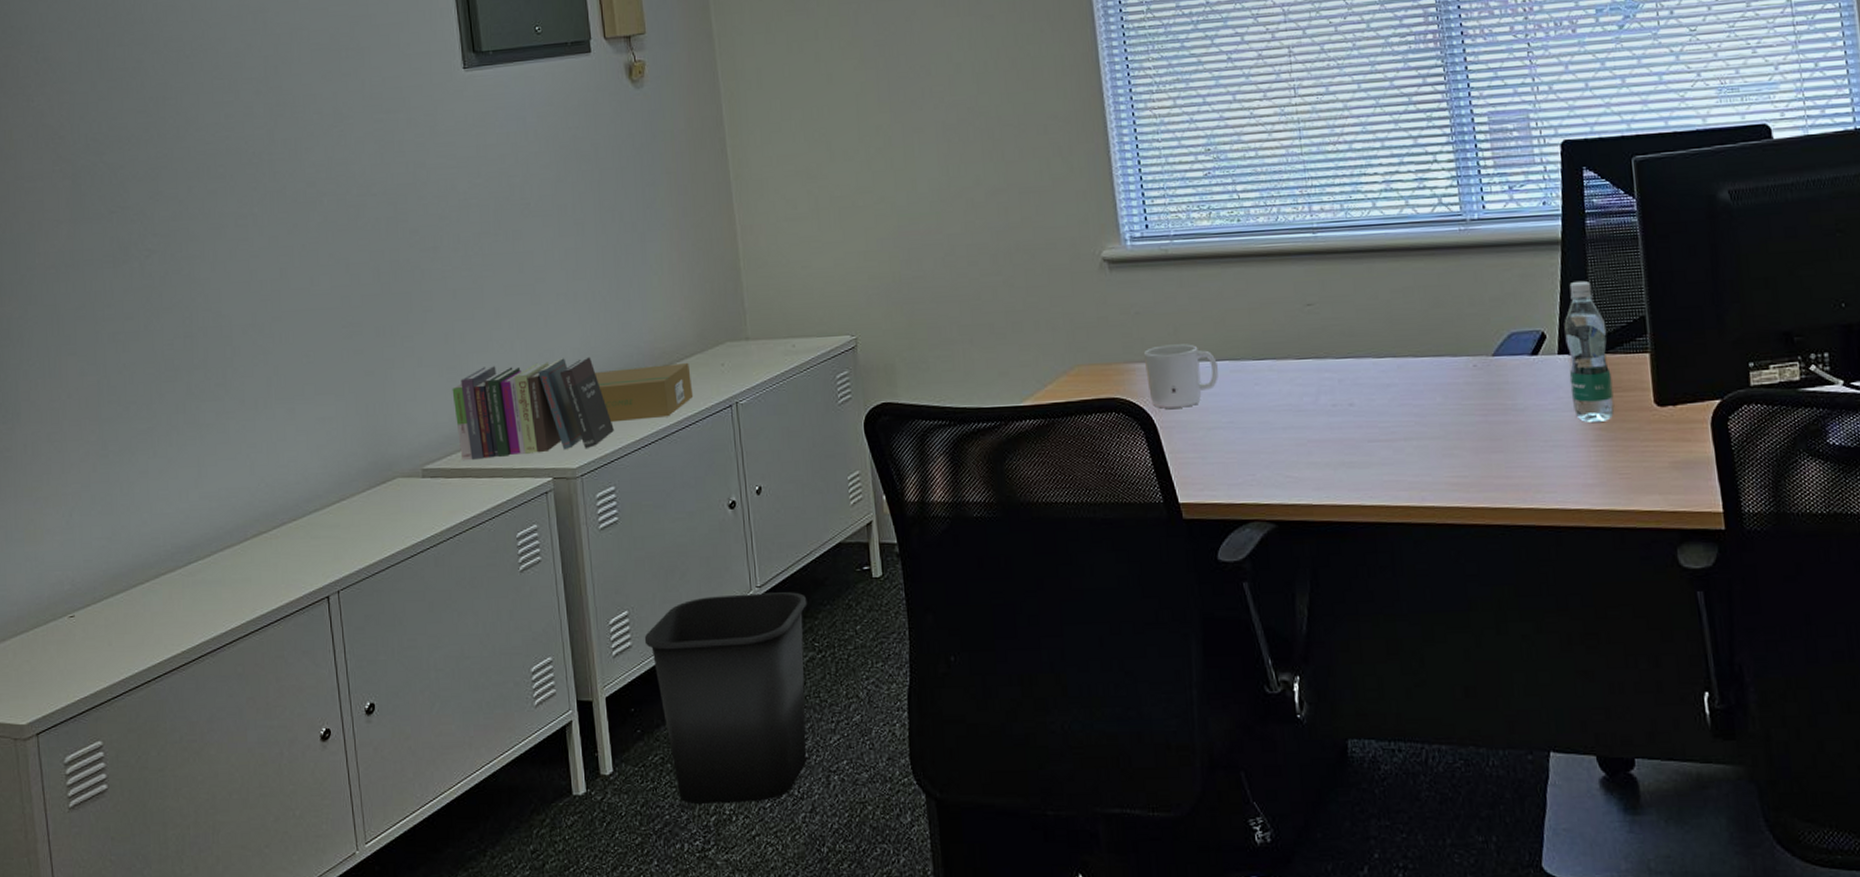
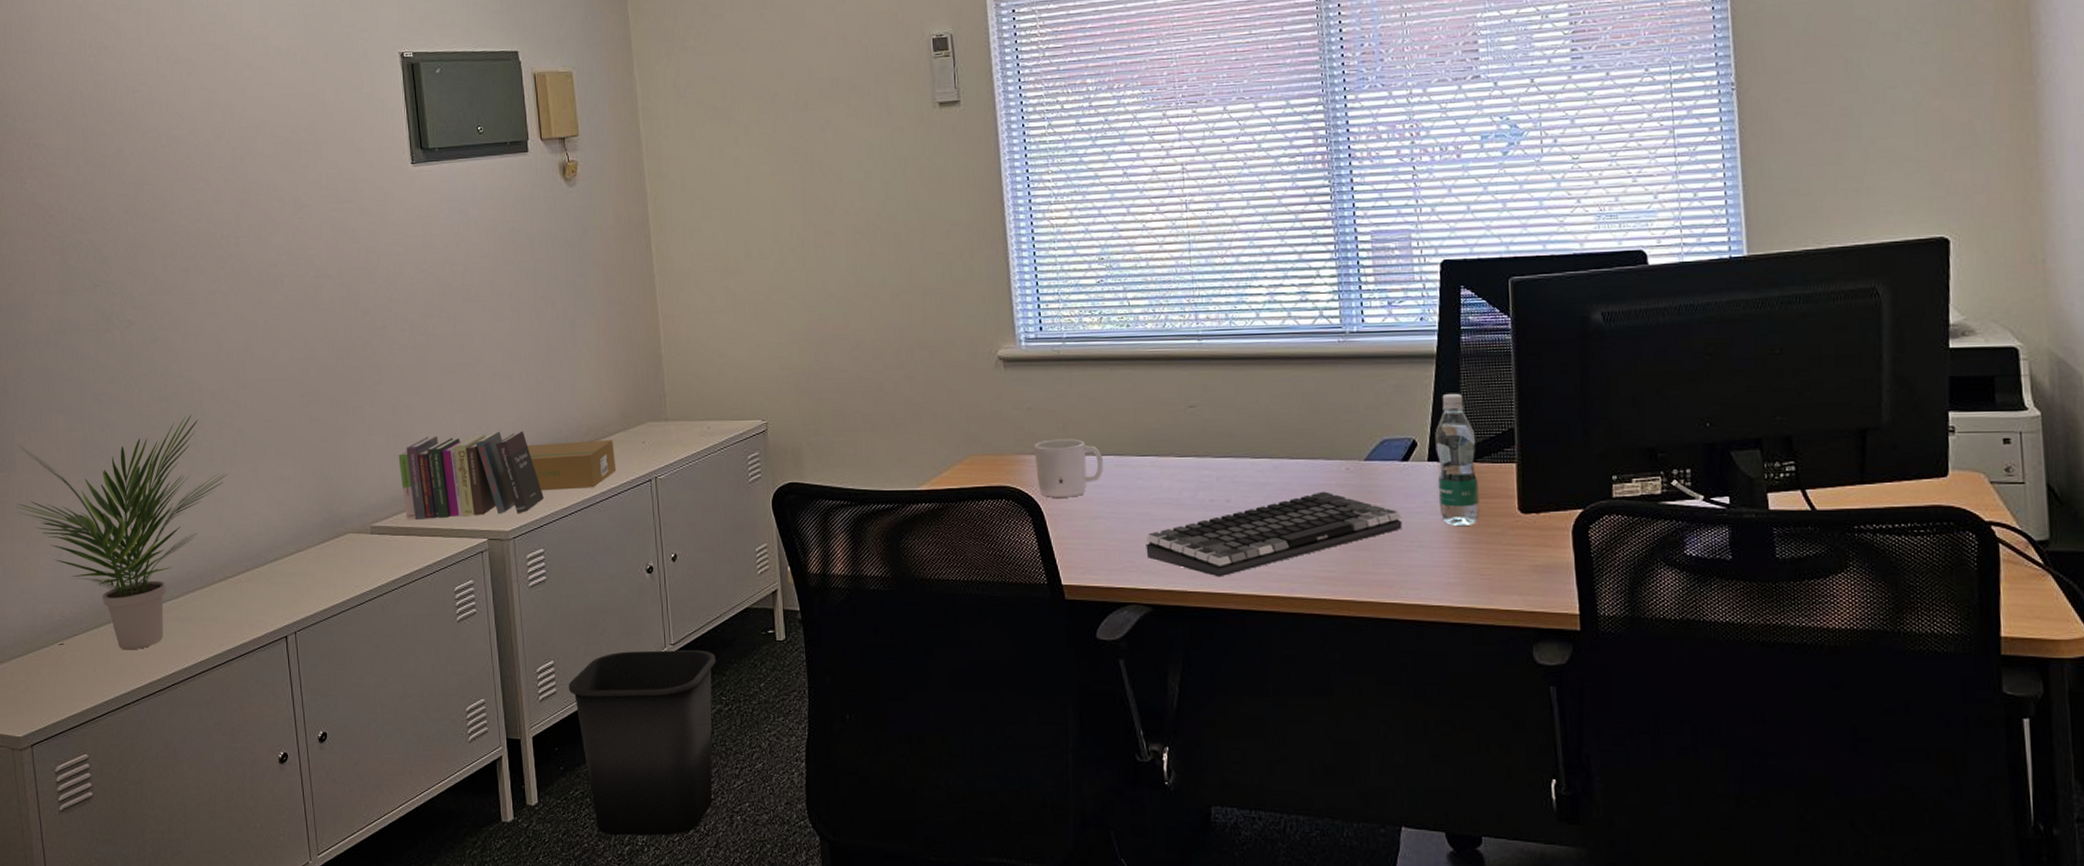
potted plant: none [21,352,262,620] -> present [17,415,228,650]
computer keyboard: none [1266,391,1535,488] -> present [1146,491,1402,577]

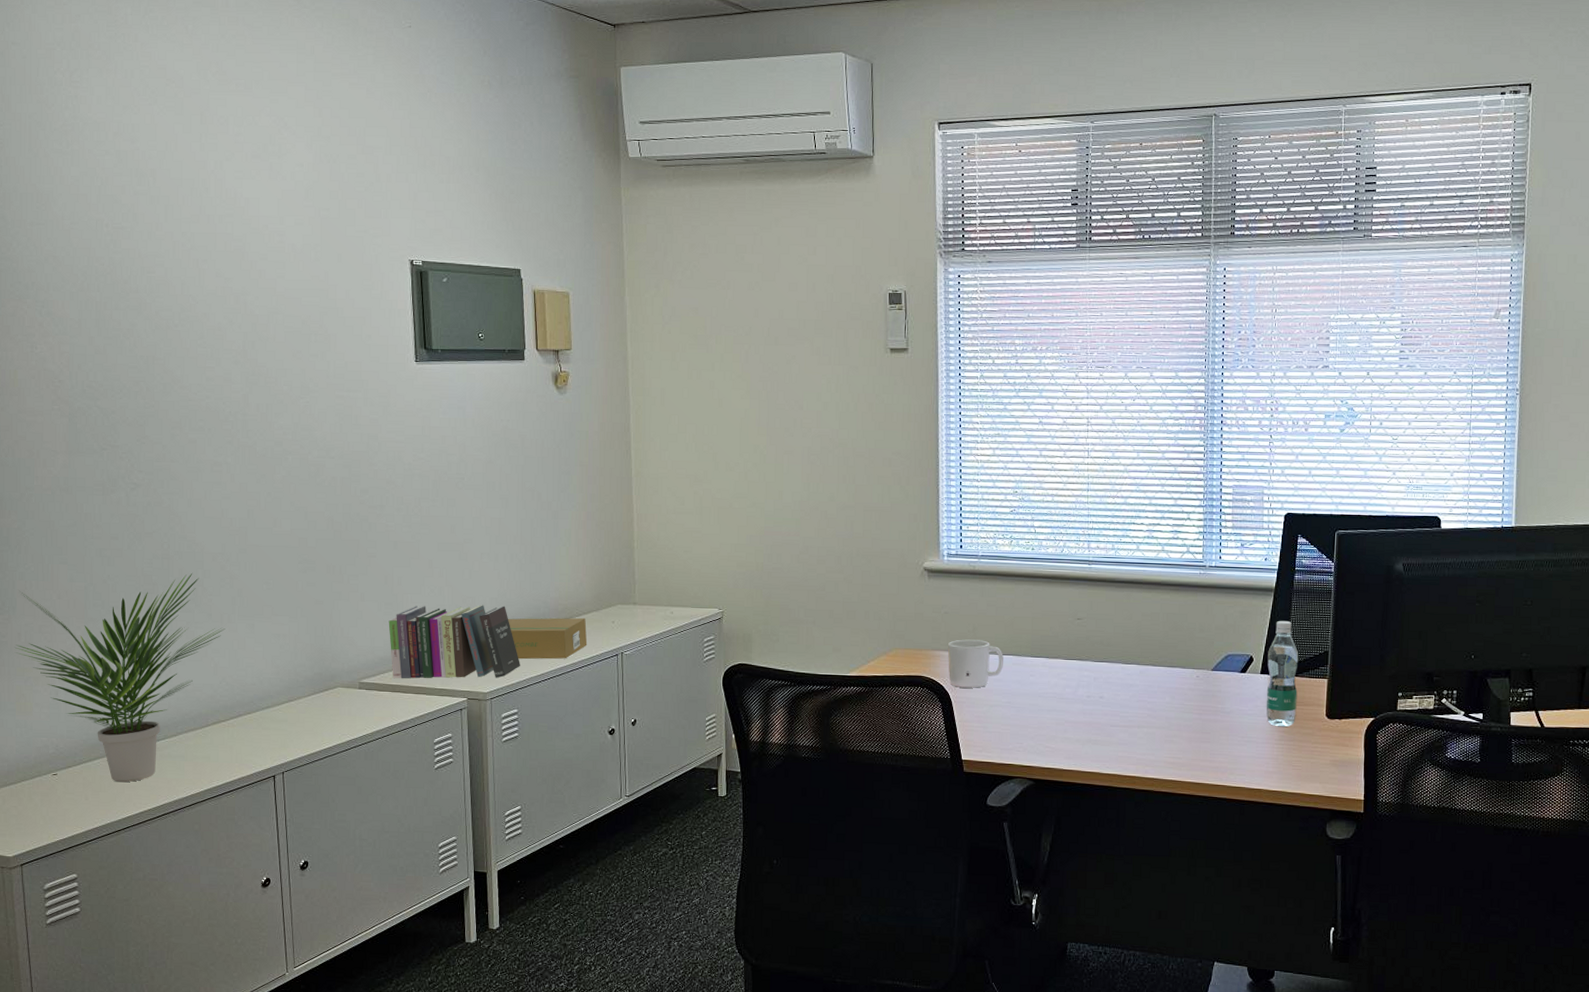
waste bin: present [568,650,716,836] -> none [532,800,665,957]
computer keyboard: present [1146,491,1402,577] -> none [1032,694,1236,759]

